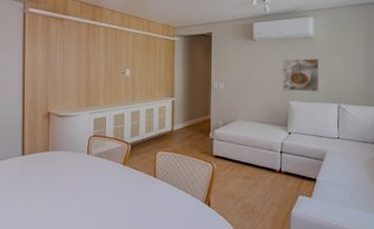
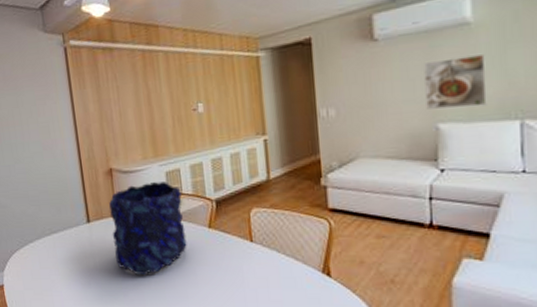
vase: none [42,126,105,202] -> present [109,182,187,276]

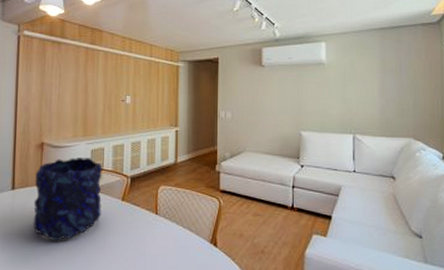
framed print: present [424,54,487,109] -> none [294,86,333,122]

